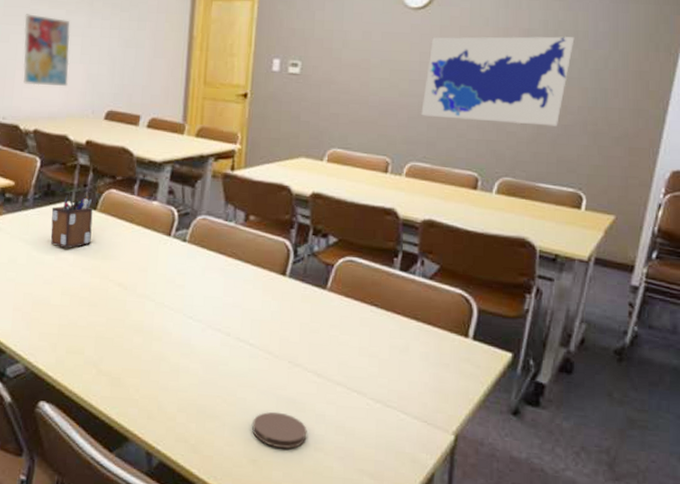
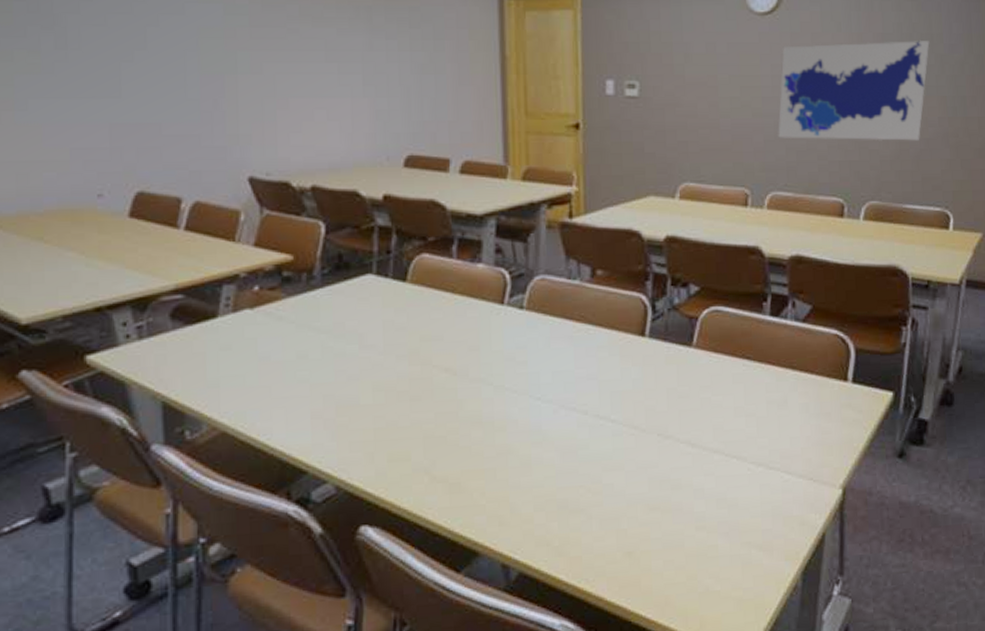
wall art: present [23,14,70,87] -> none [281,35,350,129]
desk organizer: present [50,194,93,249] -> none [347,262,404,334]
coaster: present [252,411,307,449] -> none [623,493,686,534]

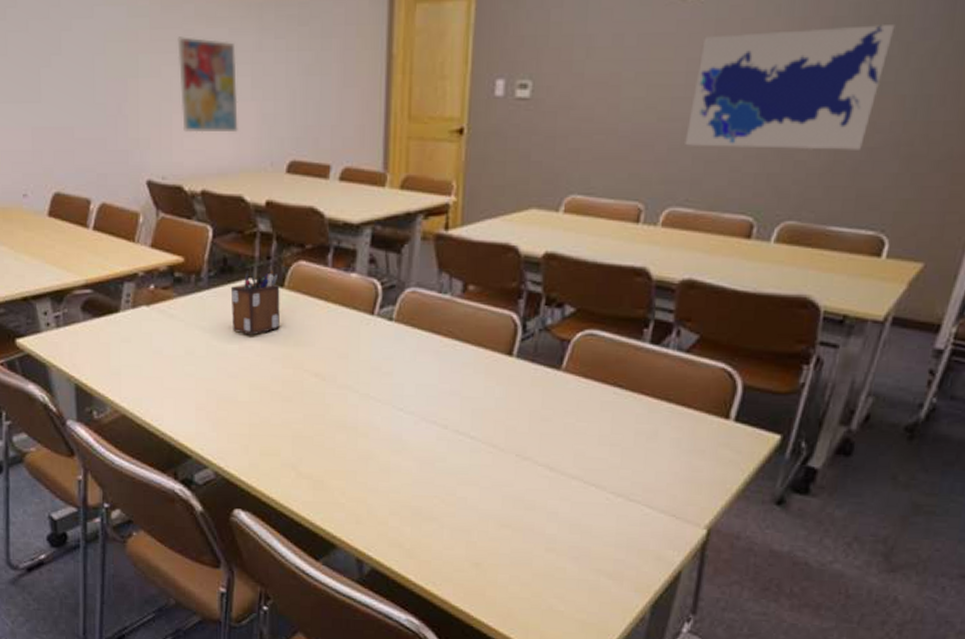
wall art: none [281,35,350,129] -> present [177,37,238,133]
desk organizer: none [347,262,404,334] -> present [230,268,280,336]

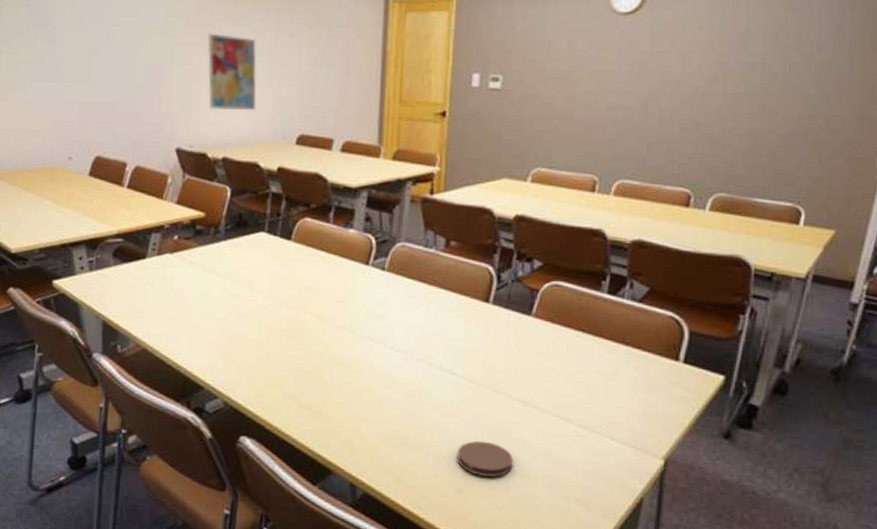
desk organizer: present [230,268,280,336] -> none [244,223,288,281]
coaster: none [474,511,537,550] -> present [457,441,513,477]
map: present [685,25,895,150] -> none [630,39,796,137]

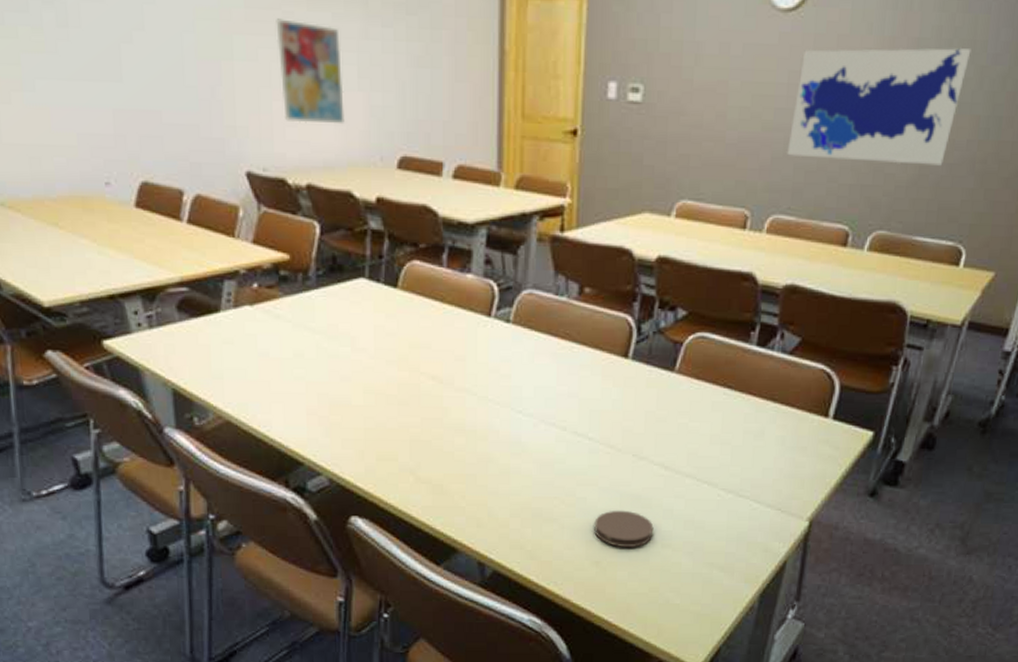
map: none [630,39,796,137] -> present [787,48,972,166]

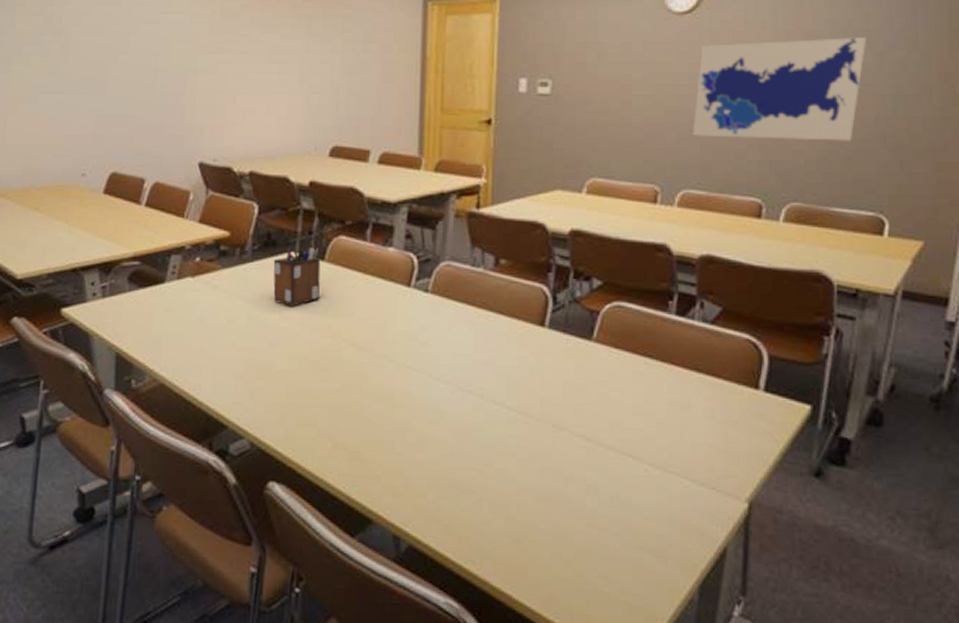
wall art: present [276,18,345,125] -> none [233,40,286,121]
desk organizer: none [341,267,394,338] -> present [273,242,321,306]
coaster: present [594,510,654,547] -> none [514,483,577,525]

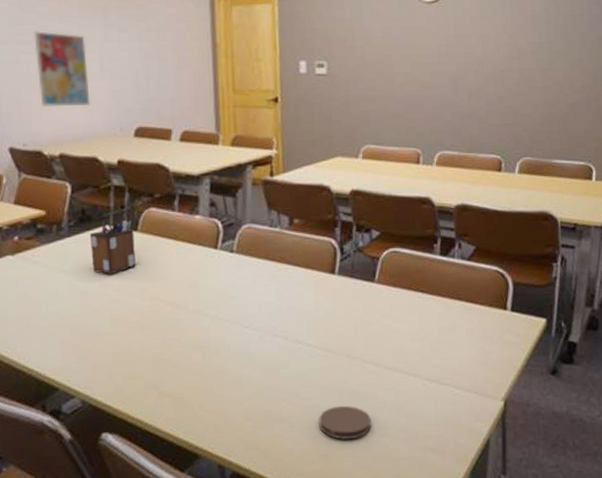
wall art: none [233,40,286,121] -> present [34,31,90,107]
coaster: none [514,483,577,525] -> present [319,405,371,440]
map: present [692,37,867,141] -> none [444,21,573,107]

